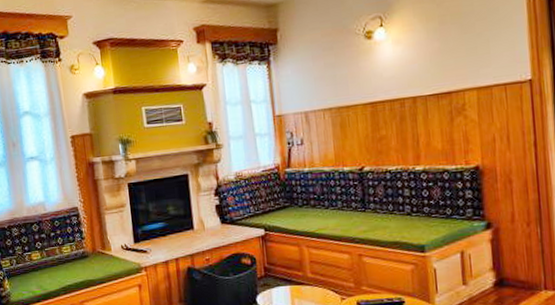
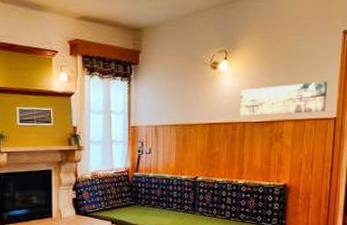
wall art: none [404,37,516,90] -> present [239,81,328,116]

